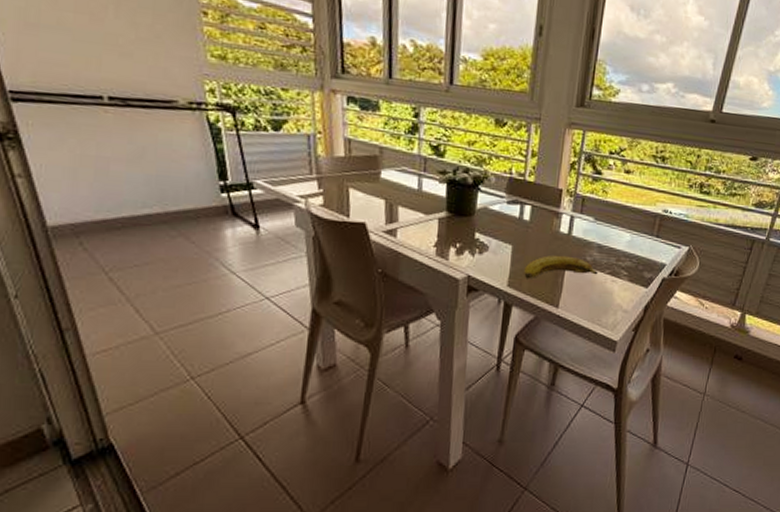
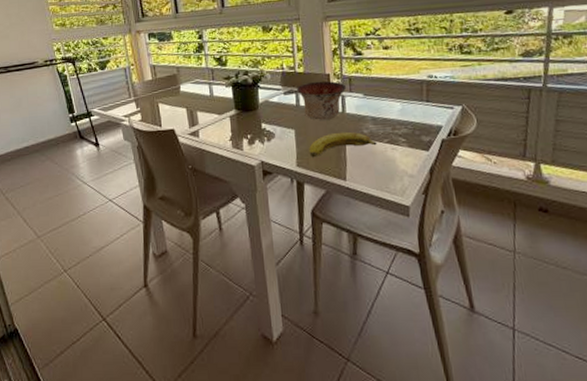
bowl: none [522,194,578,240] -> present [296,81,347,120]

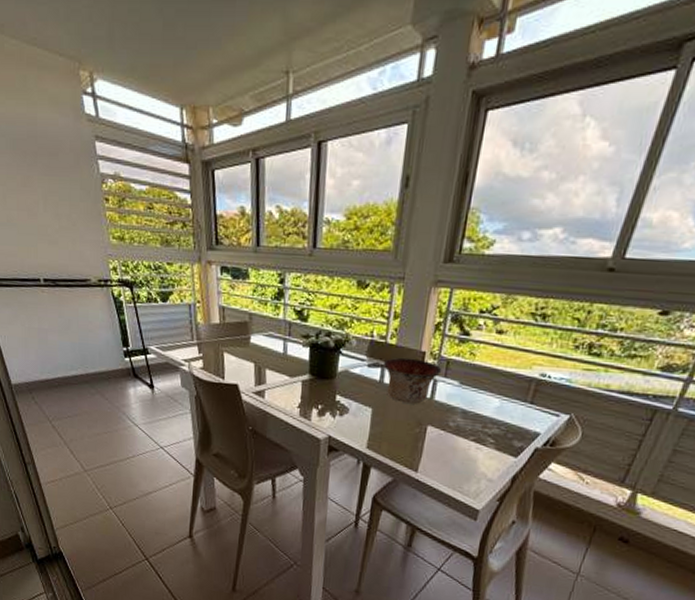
banana: present [309,131,377,158] -> none [383,419,461,442]

